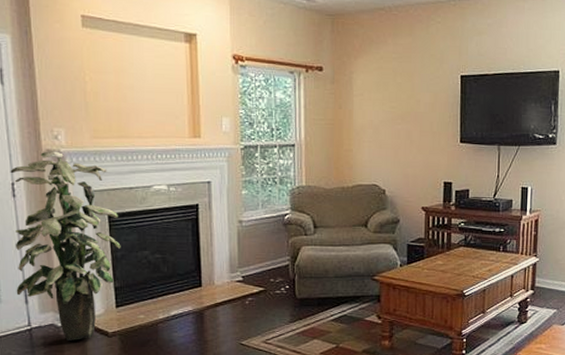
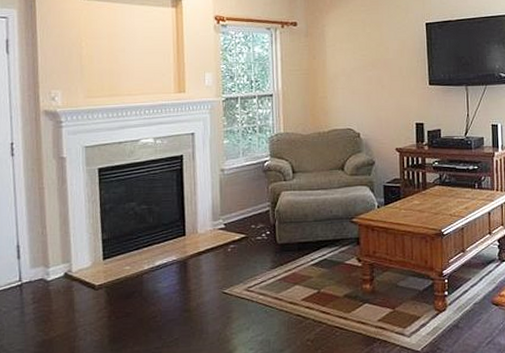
indoor plant: present [10,151,121,340] -> none [9,111,110,295]

